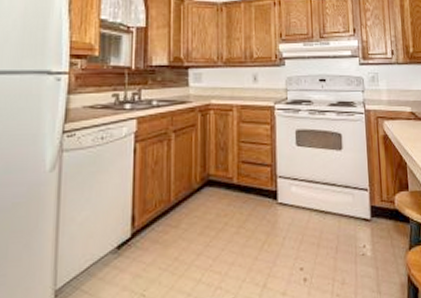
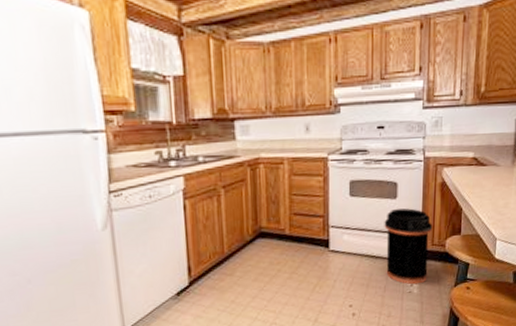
trash can: none [331,160,380,246] -> present [384,208,433,285]

